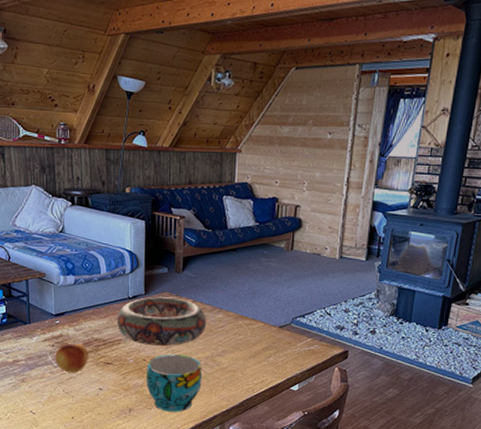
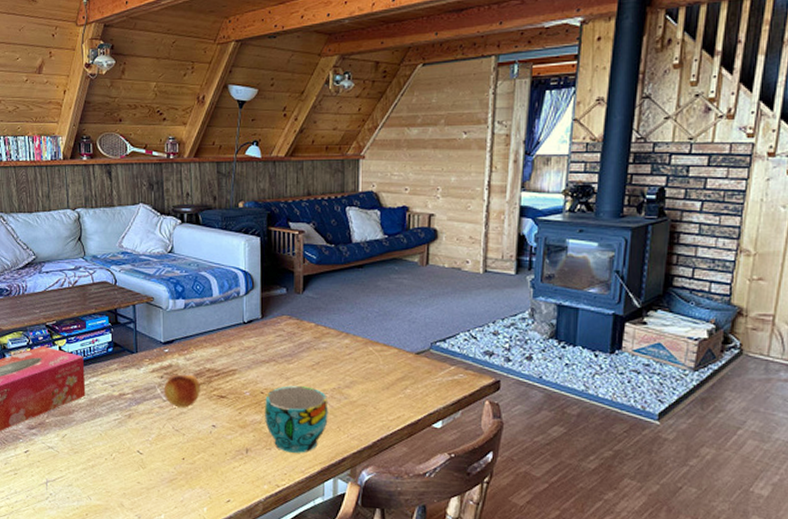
decorative bowl: present [116,297,207,347] -> none [230,321,332,377]

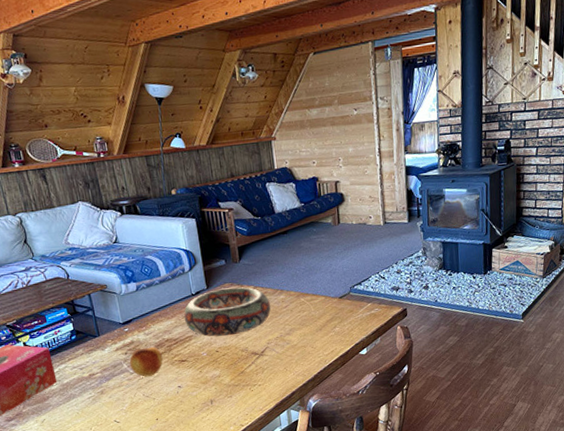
decorative bowl: none [230,321,332,377] -> present [183,287,271,337]
cup: present [265,386,328,453] -> none [220,339,276,397]

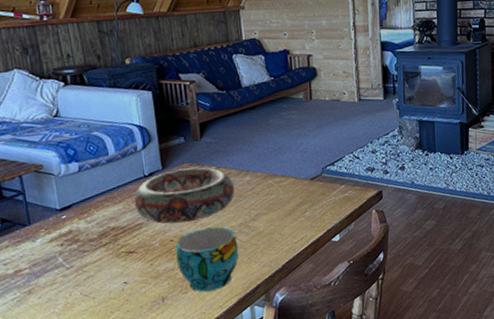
fruit: present [129,347,163,377] -> none [65,236,107,273]
cup: none [220,339,276,397] -> present [175,226,239,292]

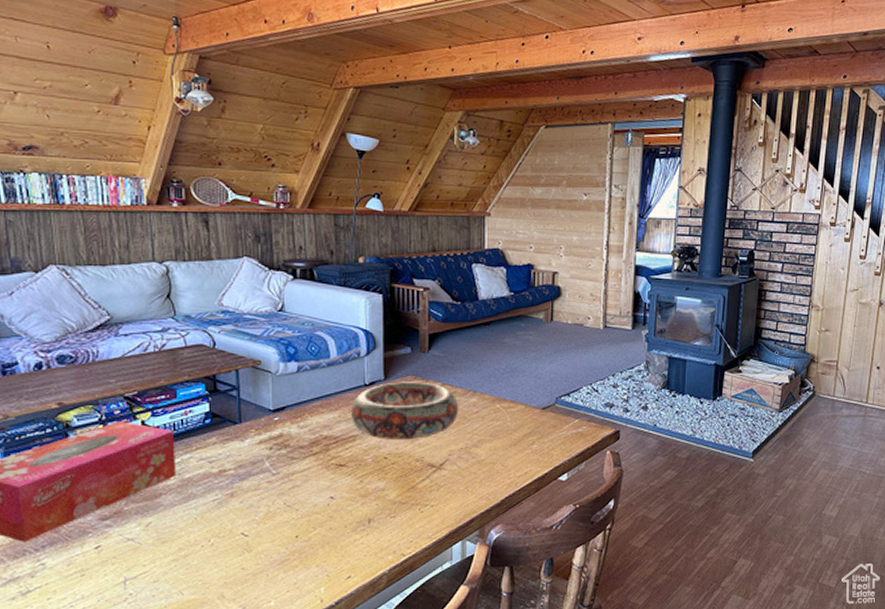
cup: present [175,226,239,292] -> none [389,448,456,519]

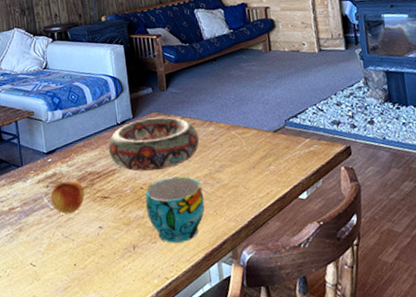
fruit: none [273,443,316,481] -> present [50,180,85,214]
cup: none [389,448,456,519] -> present [145,176,205,243]

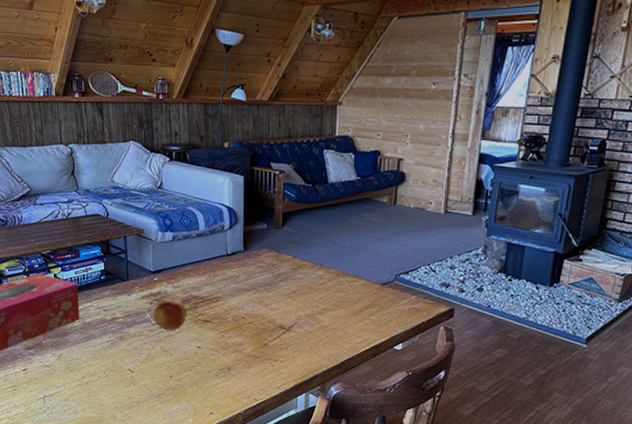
decorative bowl: present [108,117,200,172] -> none [215,253,307,304]
cup: present [145,176,205,243] -> none [245,312,303,371]

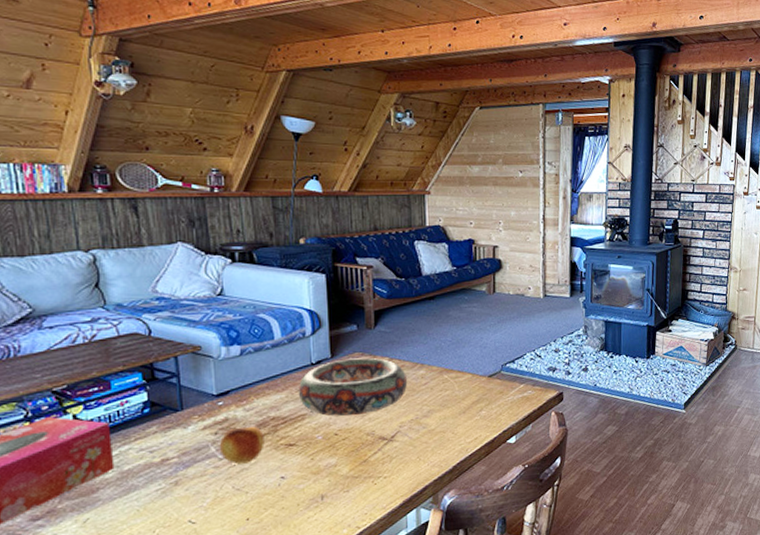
decorative bowl: none [215,253,307,304] -> present [298,358,408,417]

